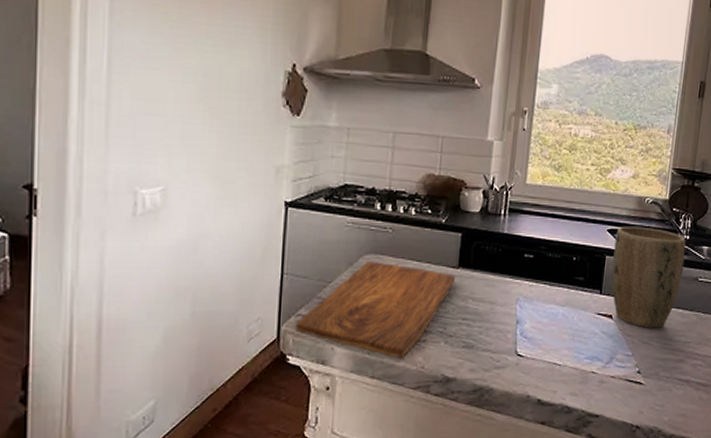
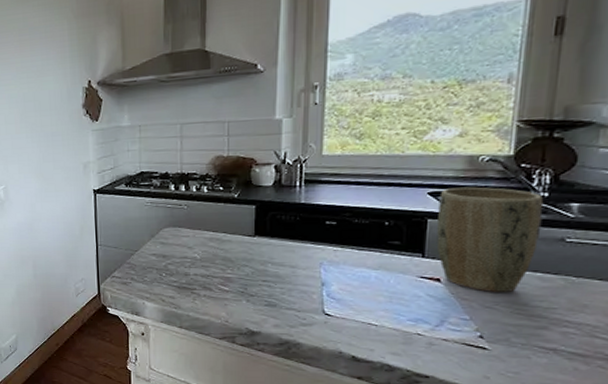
cutting board: present [296,261,455,359] -> none [112,233,252,314]

